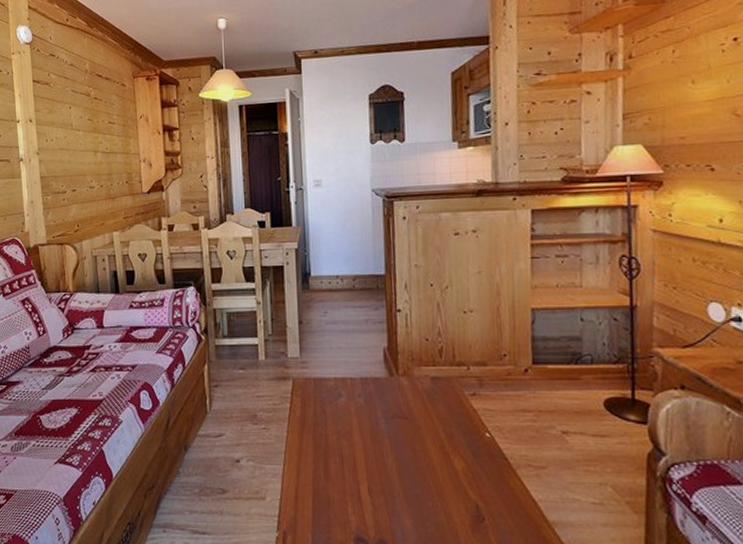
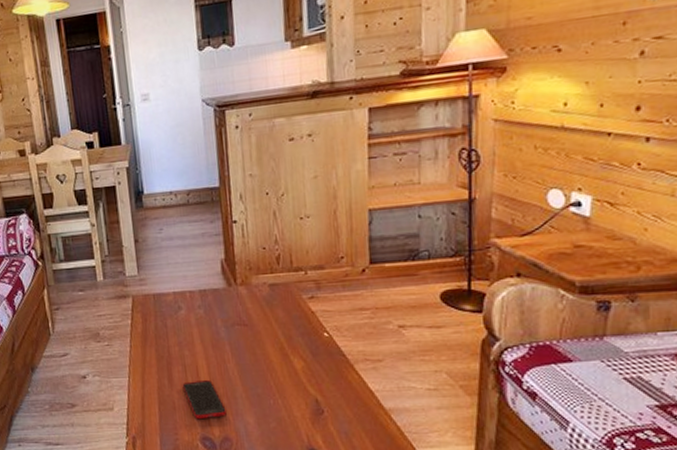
cell phone: none [338,473,383,517] -> present [182,379,227,419]

